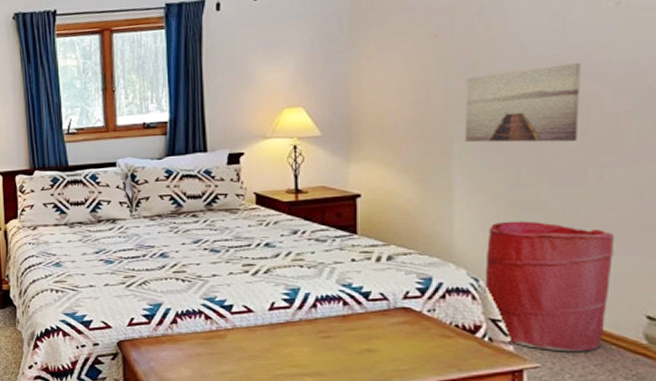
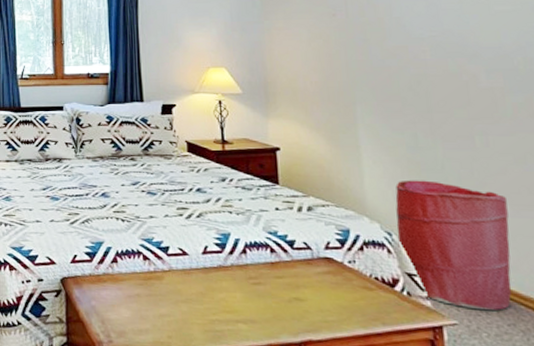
wall art: present [464,63,581,143] -> none [362,45,462,111]

